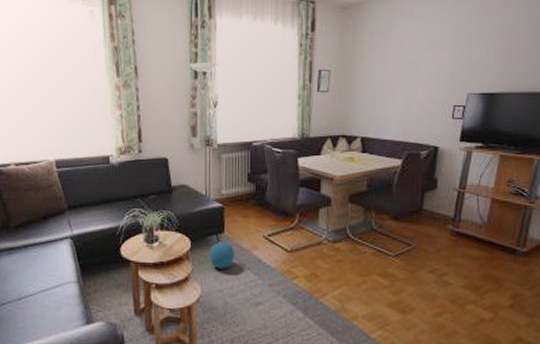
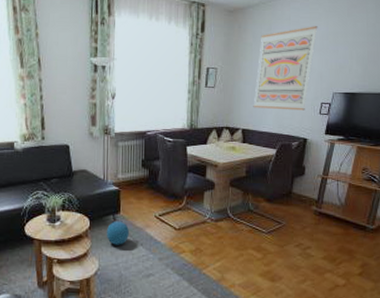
wall art: none [373,19,446,115] -> present [253,26,318,111]

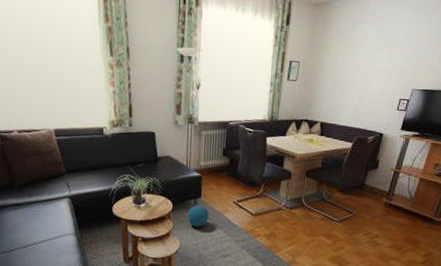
wall art: present [253,26,318,111] -> none [332,21,403,106]

